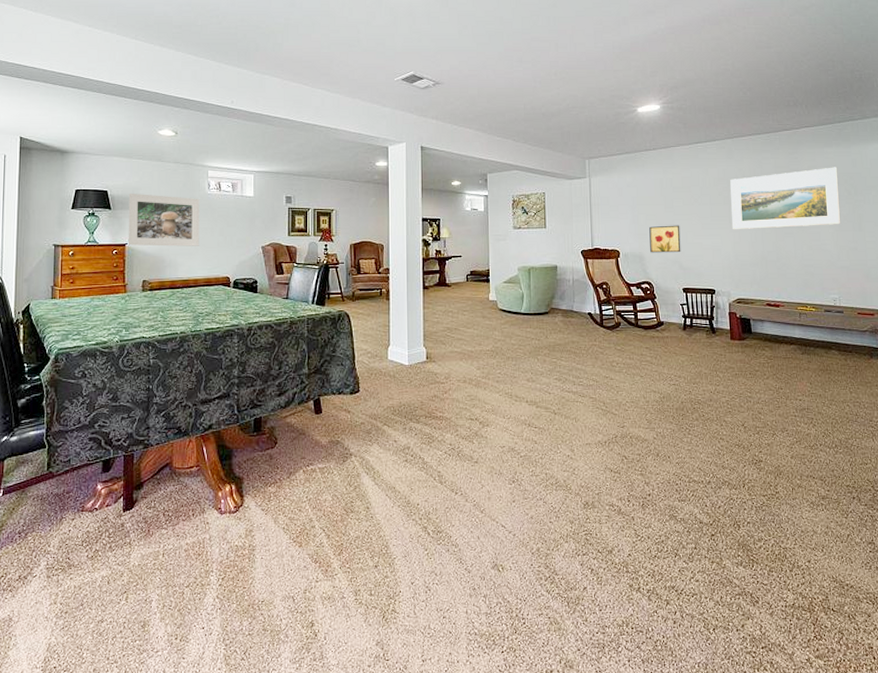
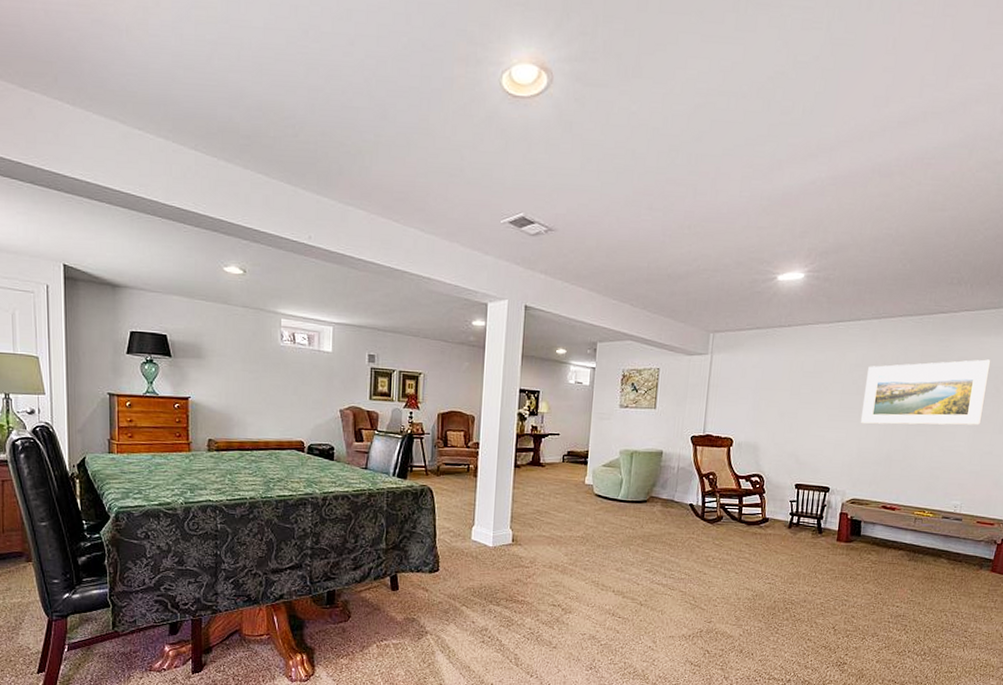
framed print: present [128,193,200,247] -> none [191,339,271,405]
wall art: present [649,225,681,253] -> none [766,414,804,445]

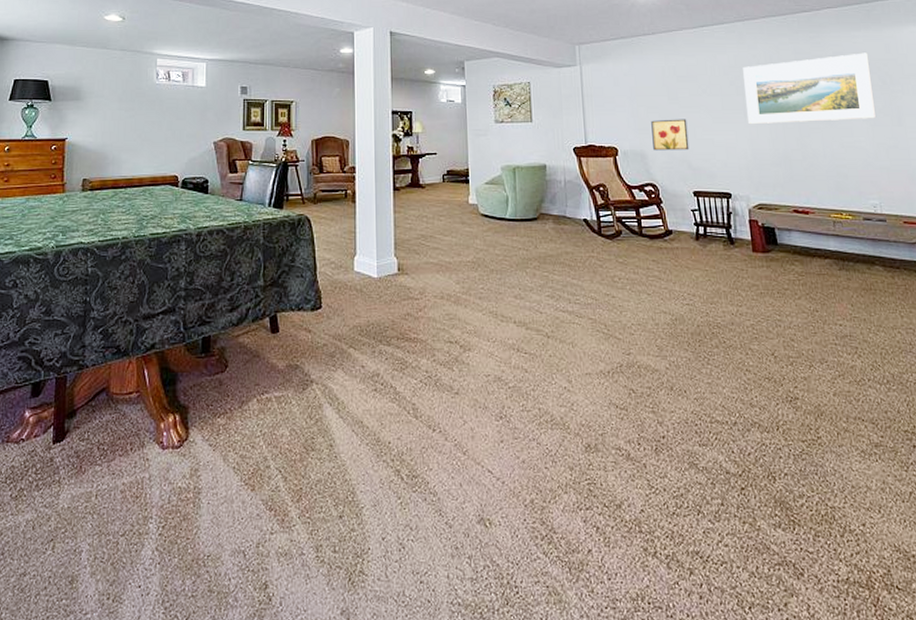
wall art: none [766,414,804,445] -> present [651,119,689,151]

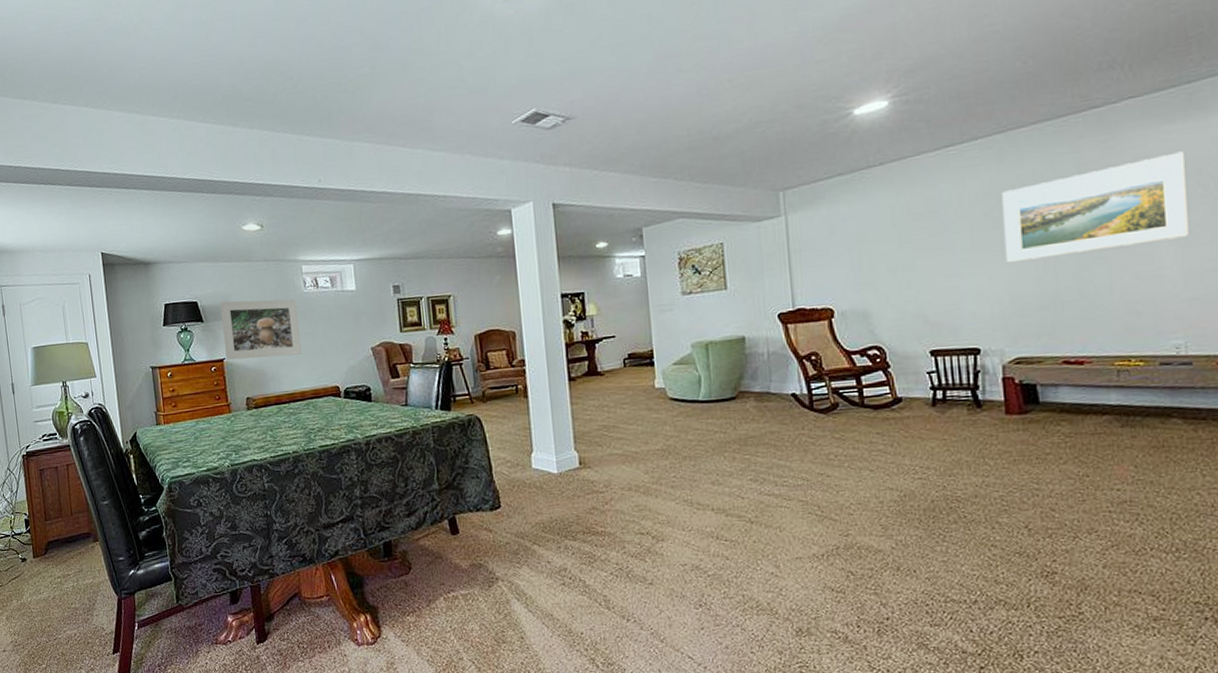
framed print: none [68,83,147,142] -> present [219,299,302,361]
wall art: present [651,119,689,151] -> none [876,265,926,308]

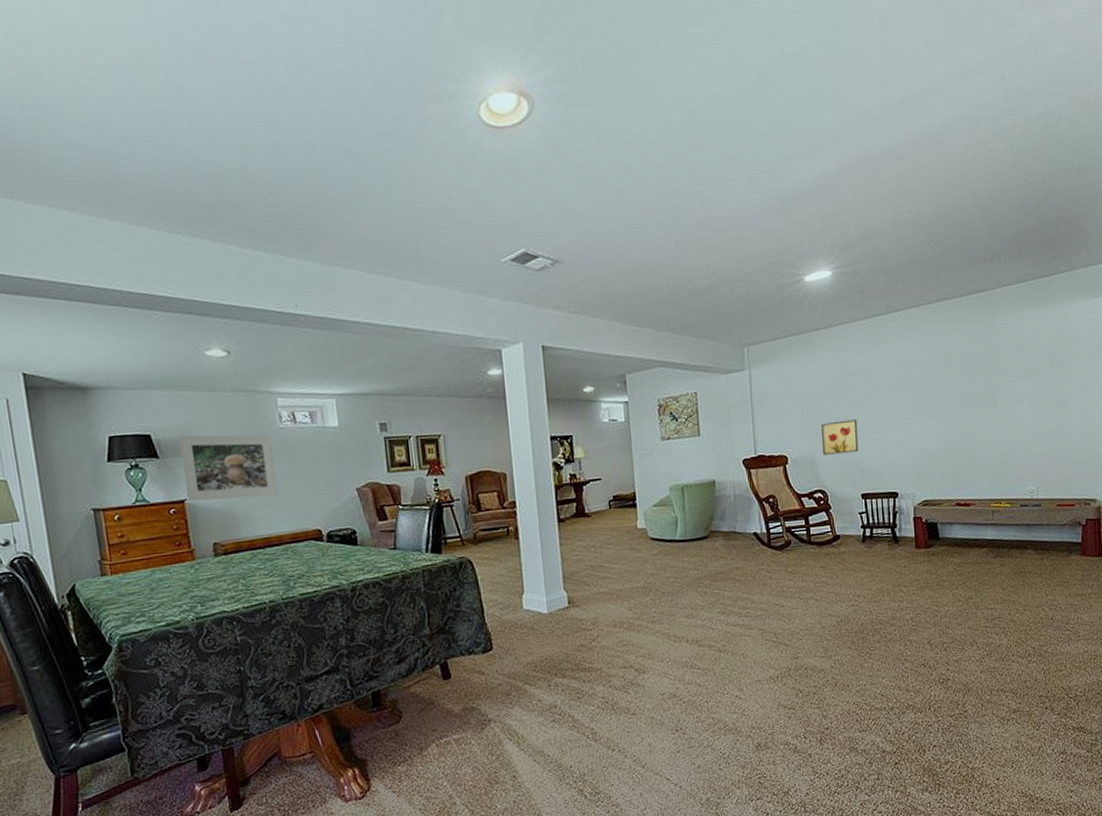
wall art: none [876,265,926,308] -> present [821,419,859,456]
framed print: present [1002,151,1191,263] -> none [915,333,1042,420]

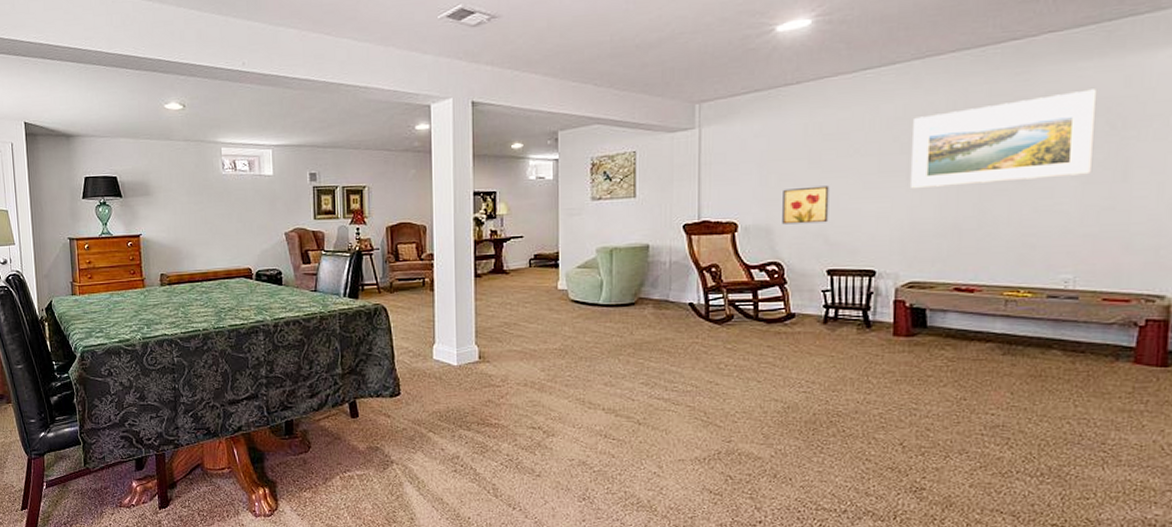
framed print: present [178,434,278,502] -> none [139,177,217,237]
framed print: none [915,333,1042,420] -> present [909,89,1098,189]

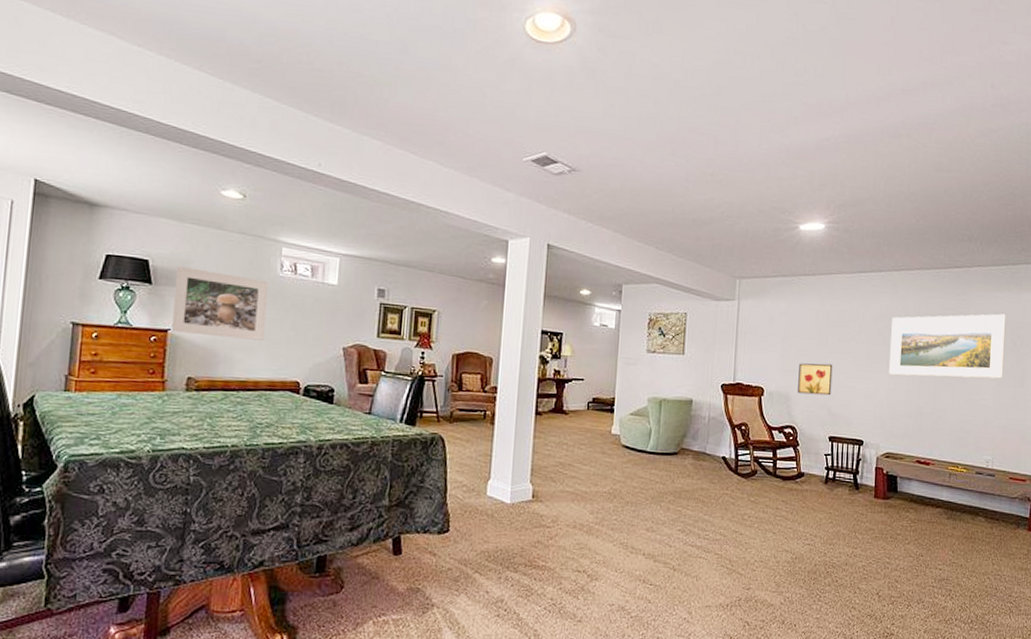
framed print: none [139,177,217,237] -> present [171,265,269,341]

